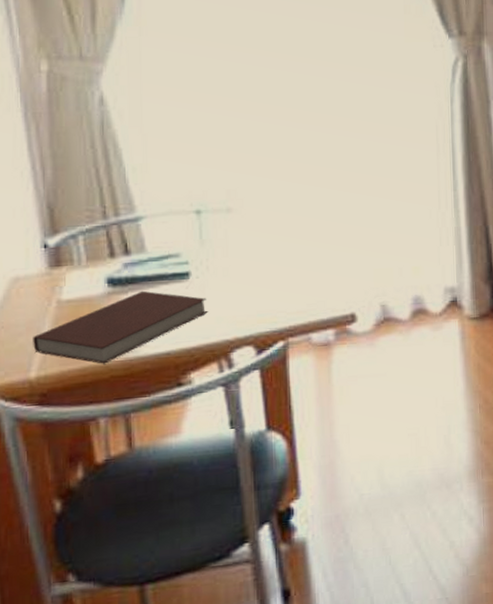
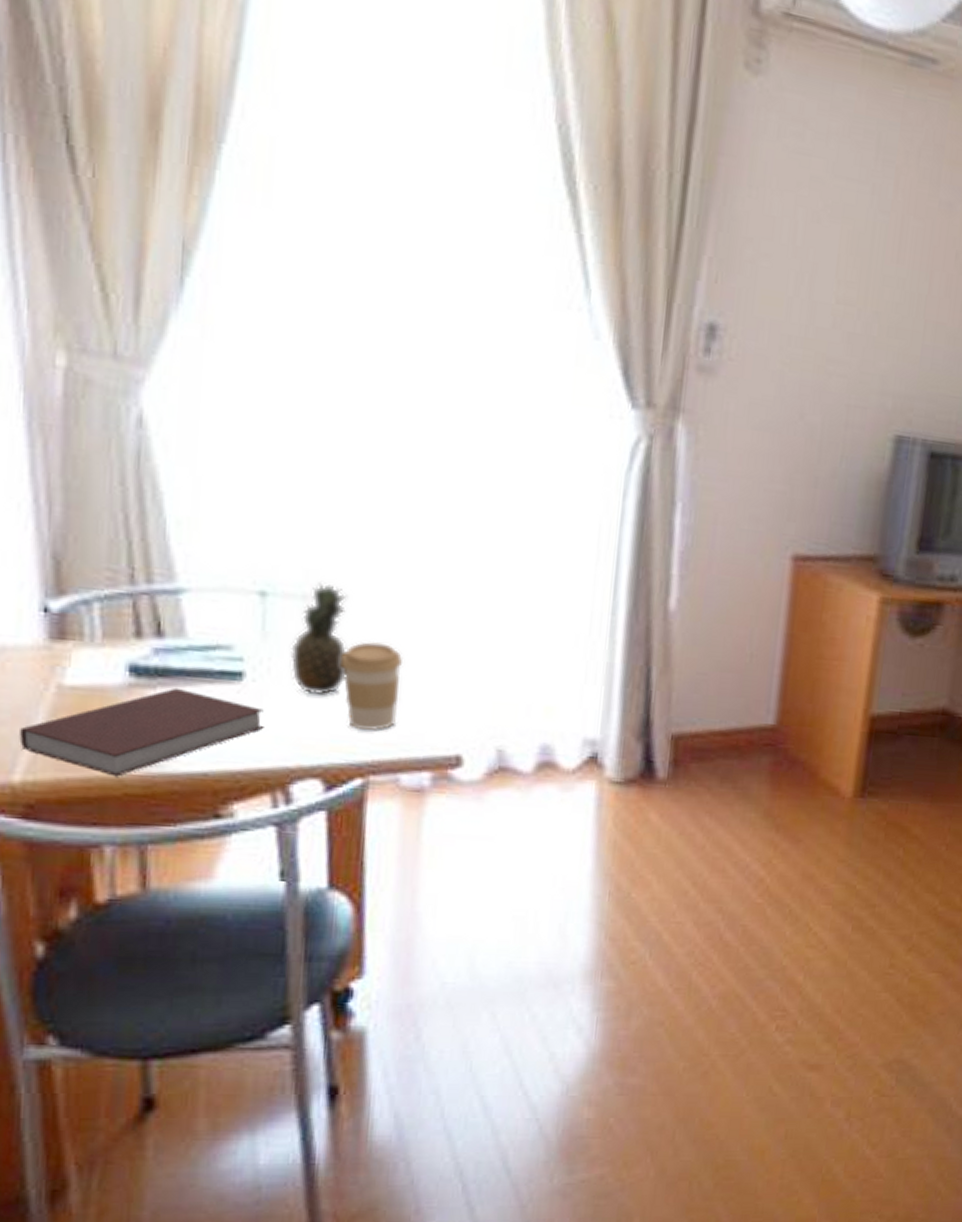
fruit: none [222,197,264,282] -> present [290,582,349,696]
coffee cup: none [259,236,305,305] -> present [340,642,404,730]

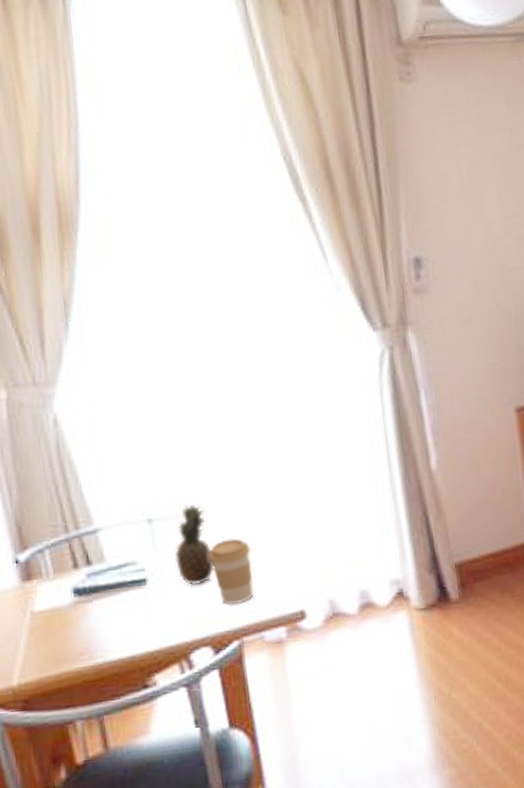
notebook: present [19,687,264,777] -> none [12,598,166,670]

